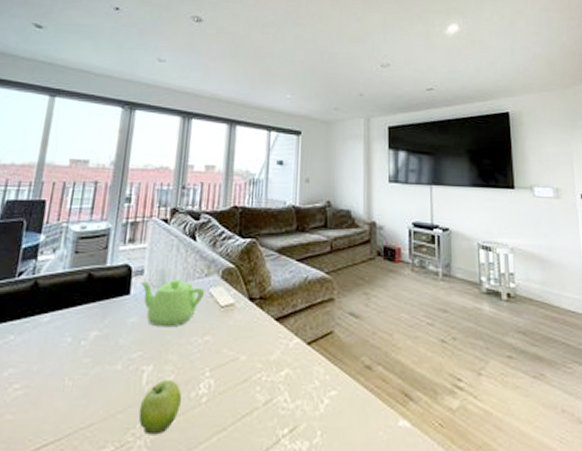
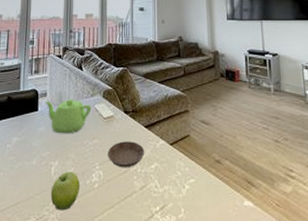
saucer: none [222,338,273,376] -> present [108,141,145,168]

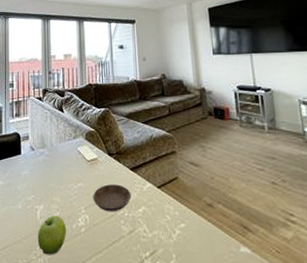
teapot: present [45,98,92,134] -> none [27,141,75,178]

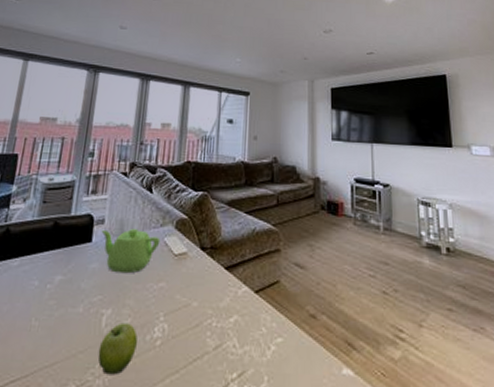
teapot: none [27,141,75,178] -> present [101,228,161,274]
saucer: present [93,184,131,212] -> none [176,286,223,321]

